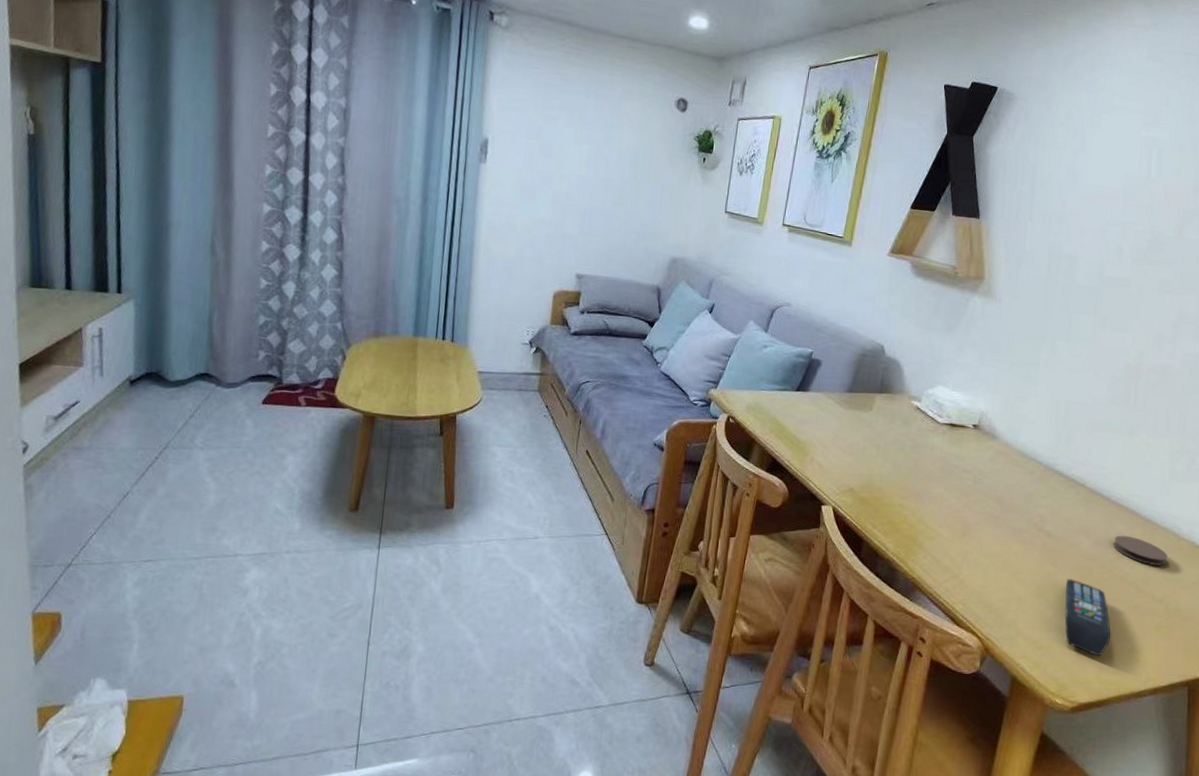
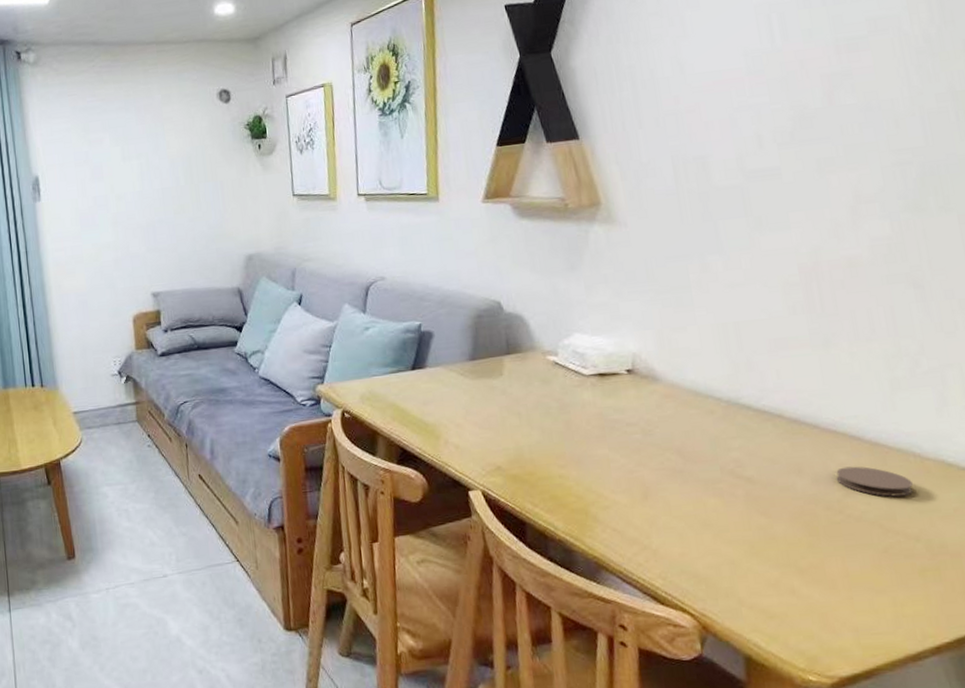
remote control: present [1065,579,1111,656] -> none [787,529,862,616]

